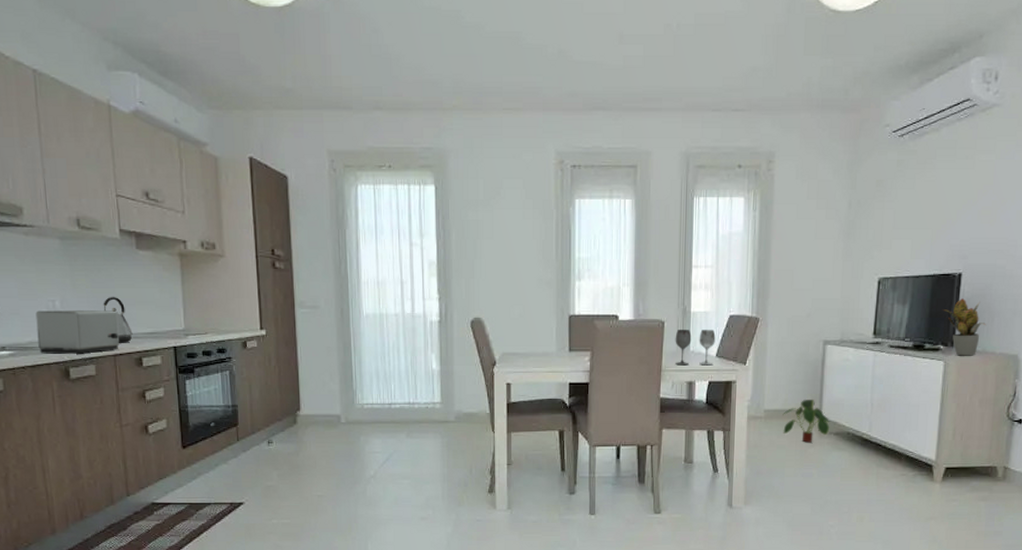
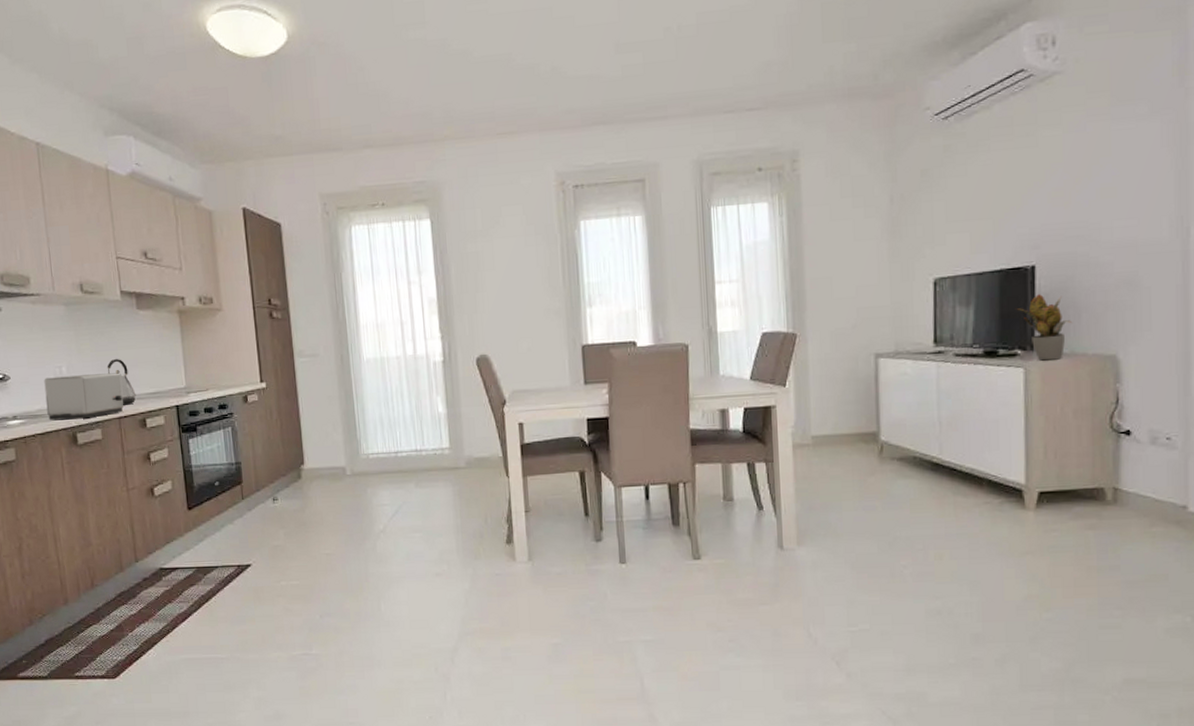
wineglass: present [675,330,716,366] -> none [701,350,748,392]
plant: present [783,399,830,443] -> none [834,420,892,471]

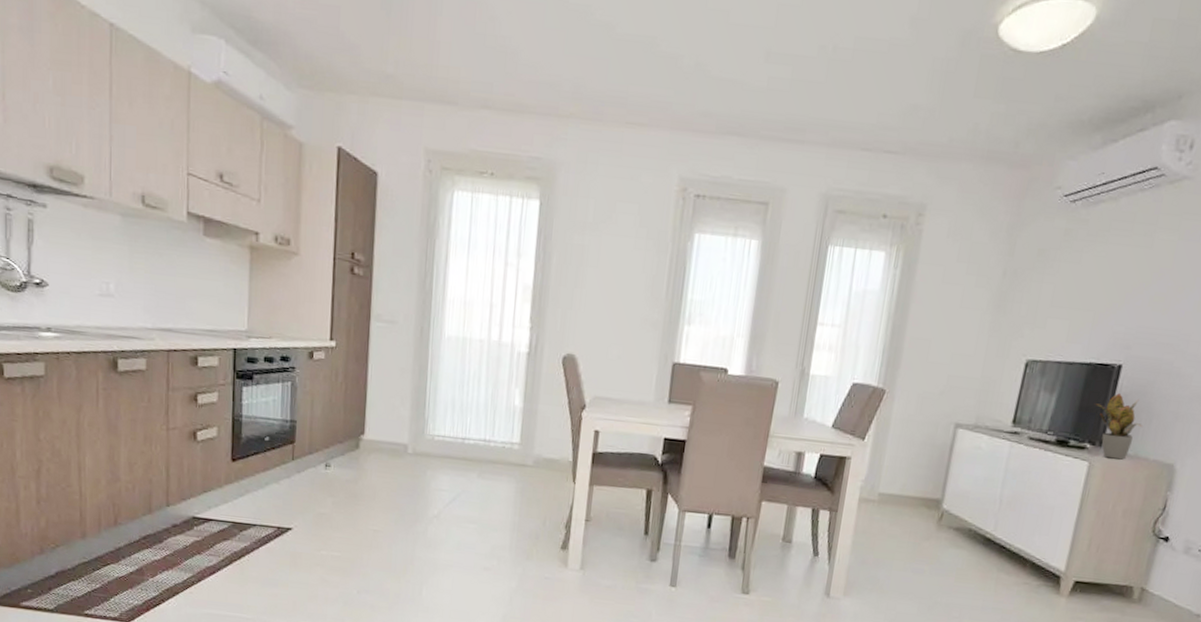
toaster: present [44,373,123,421] -> none [87,292,177,345]
kettle: present [107,358,136,405] -> none [161,285,190,339]

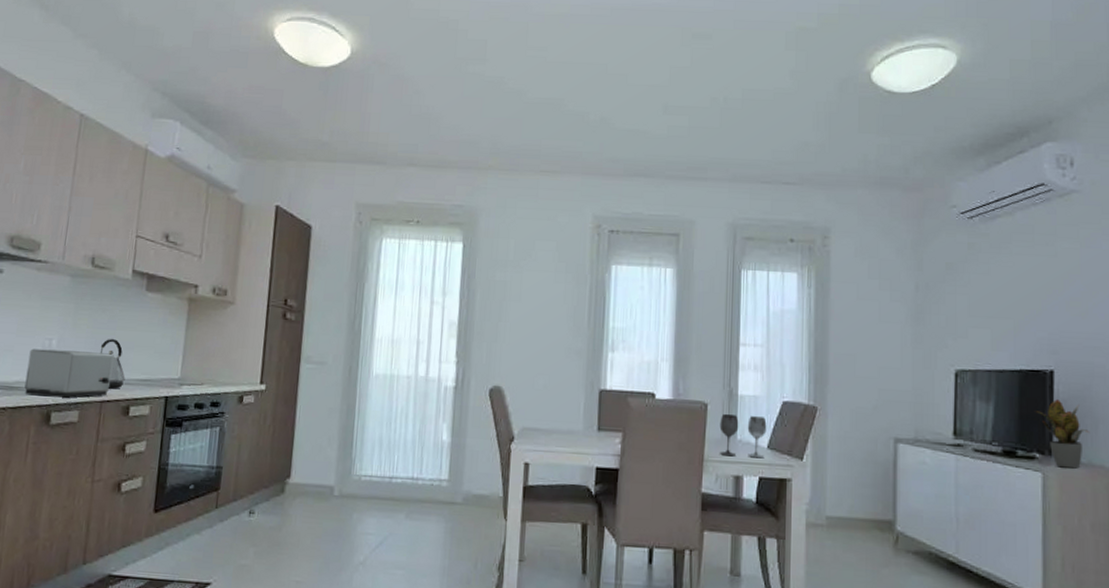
toaster: none [87,292,177,345] -> present [24,348,114,398]
kettle: none [161,285,190,339] -> present [100,338,125,389]
wineglass: none [785,393,835,437] -> present [719,414,767,459]

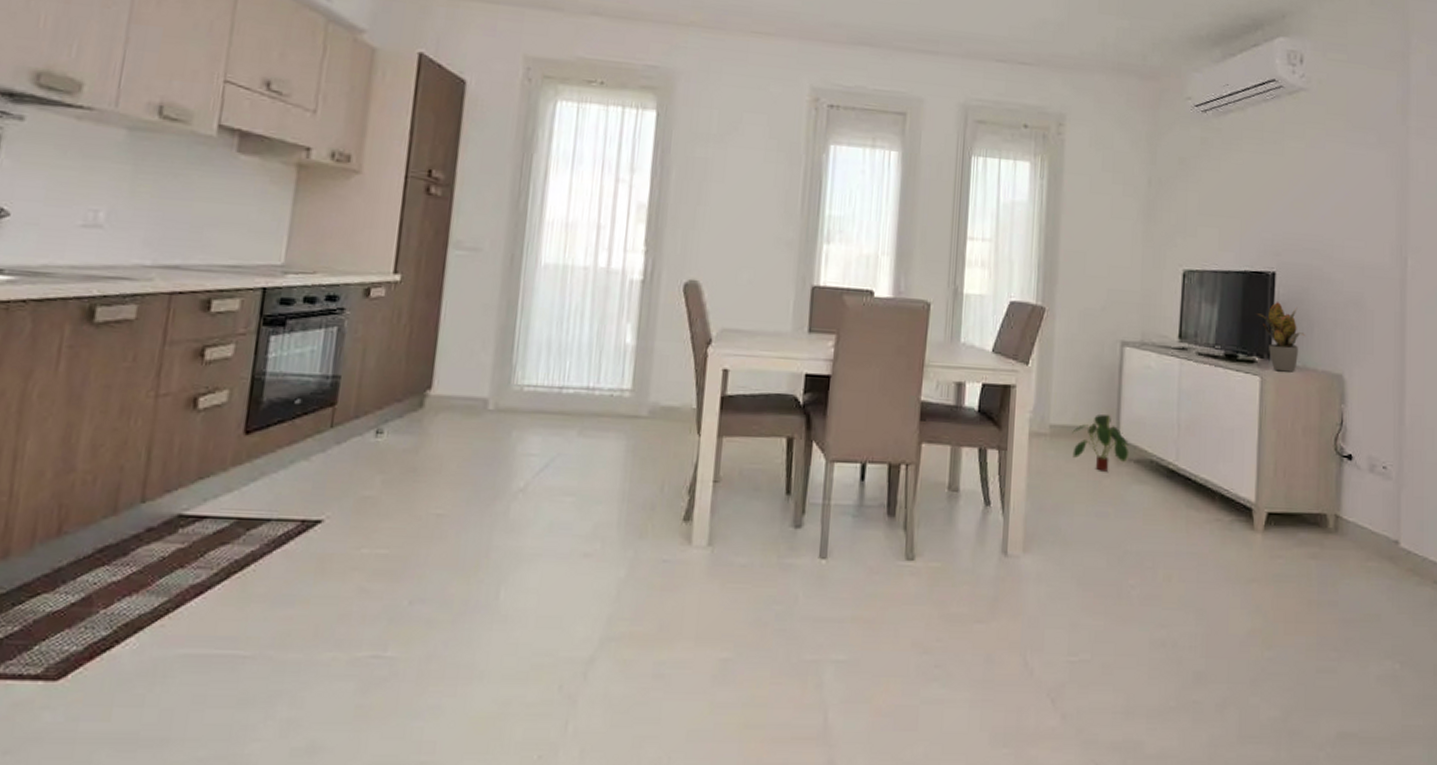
toaster: present [24,348,114,398] -> none [55,222,190,288]
kettle: present [100,338,125,389] -> none [169,211,206,278]
wineglass: present [719,414,767,459] -> none [942,315,993,363]
plant: none [848,507,907,562] -> present [1072,414,1130,472]

